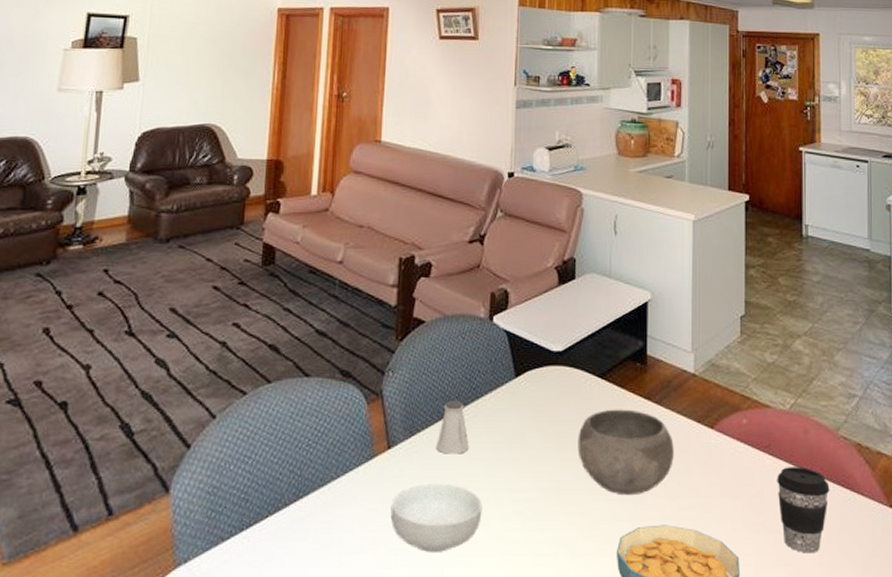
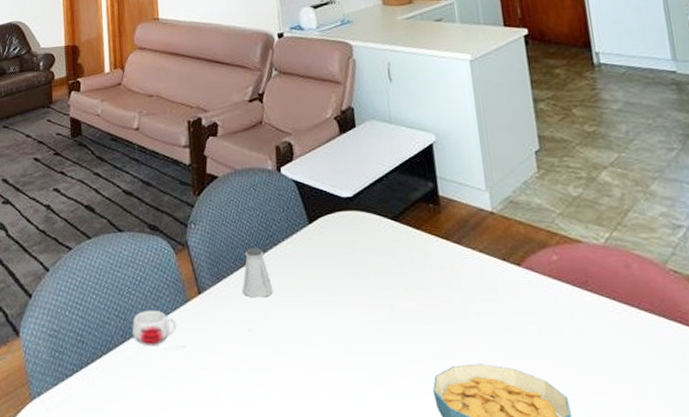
mug: none [307,465,367,510] -> present [132,310,186,350]
cereal bowl: present [390,483,482,552] -> none [207,325,294,389]
bowl: present [577,409,674,496] -> none [378,250,482,335]
coffee cup: present [777,467,830,554] -> none [600,303,665,394]

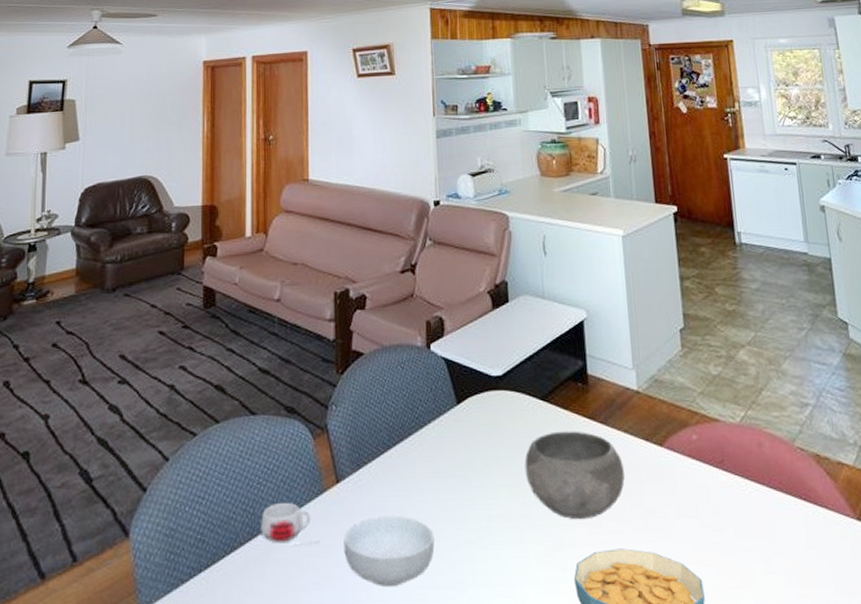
cereal bowl: none [207,325,294,389] -> present [343,515,435,586]
saltshaker: present [242,247,273,298] -> none [384,430,416,486]
bowl: none [378,250,482,335] -> present [524,431,625,520]

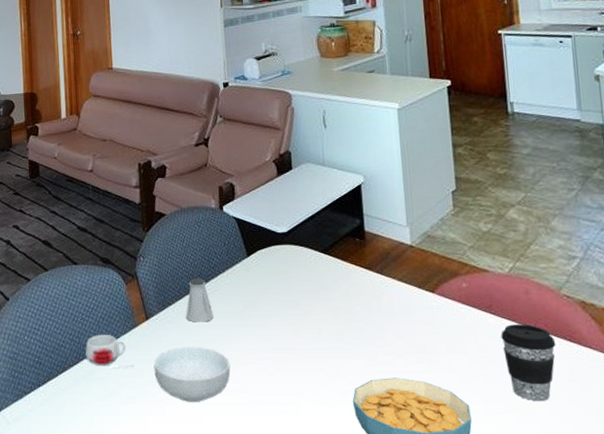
saltshaker: none [384,430,416,486] -> present [186,278,213,323]
bowl: present [524,431,625,520] -> none [308,279,399,353]
coffee cup: none [734,482,791,573] -> present [501,324,556,402]

